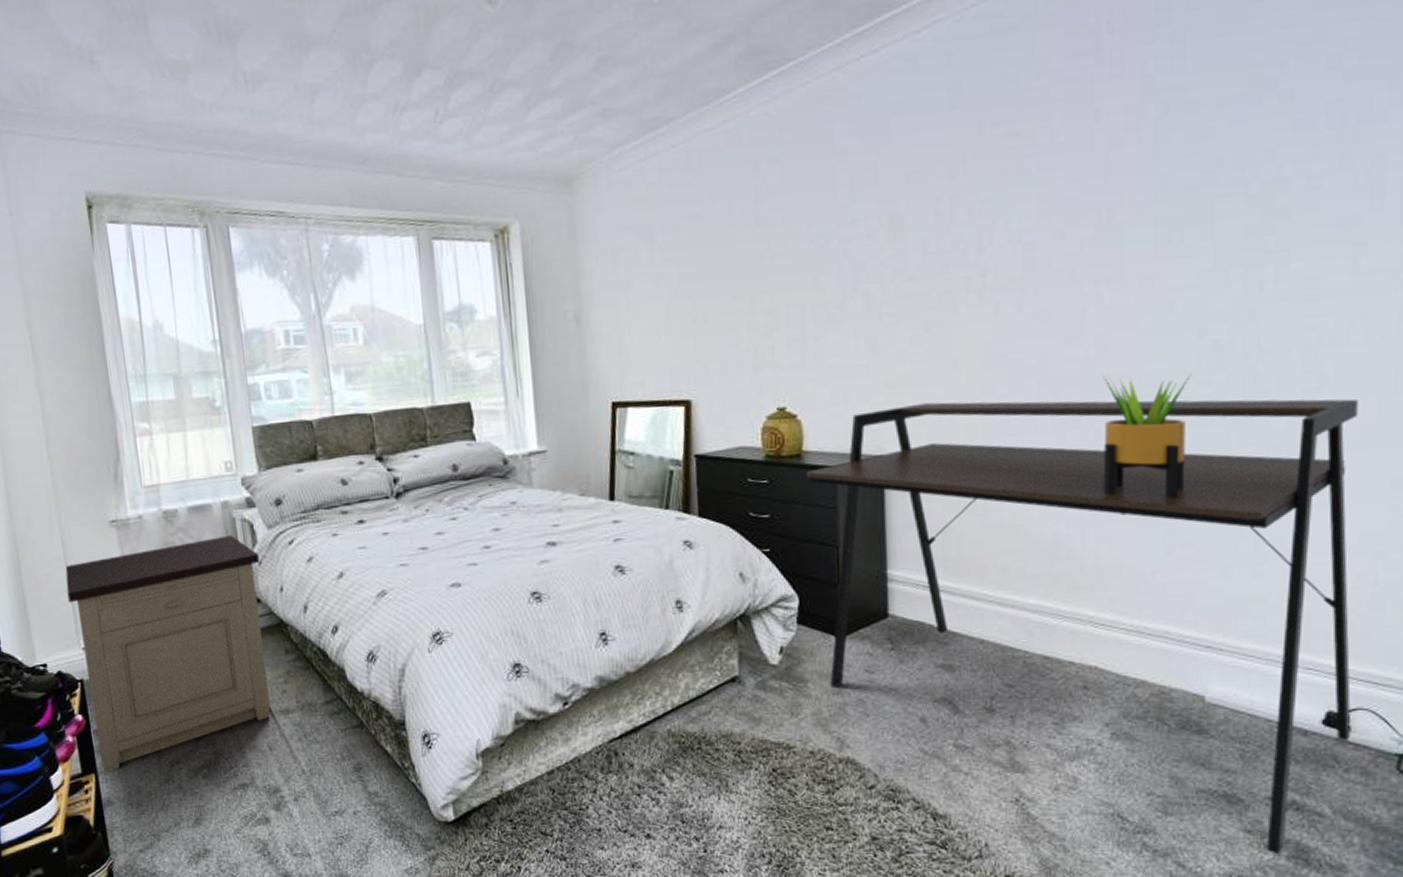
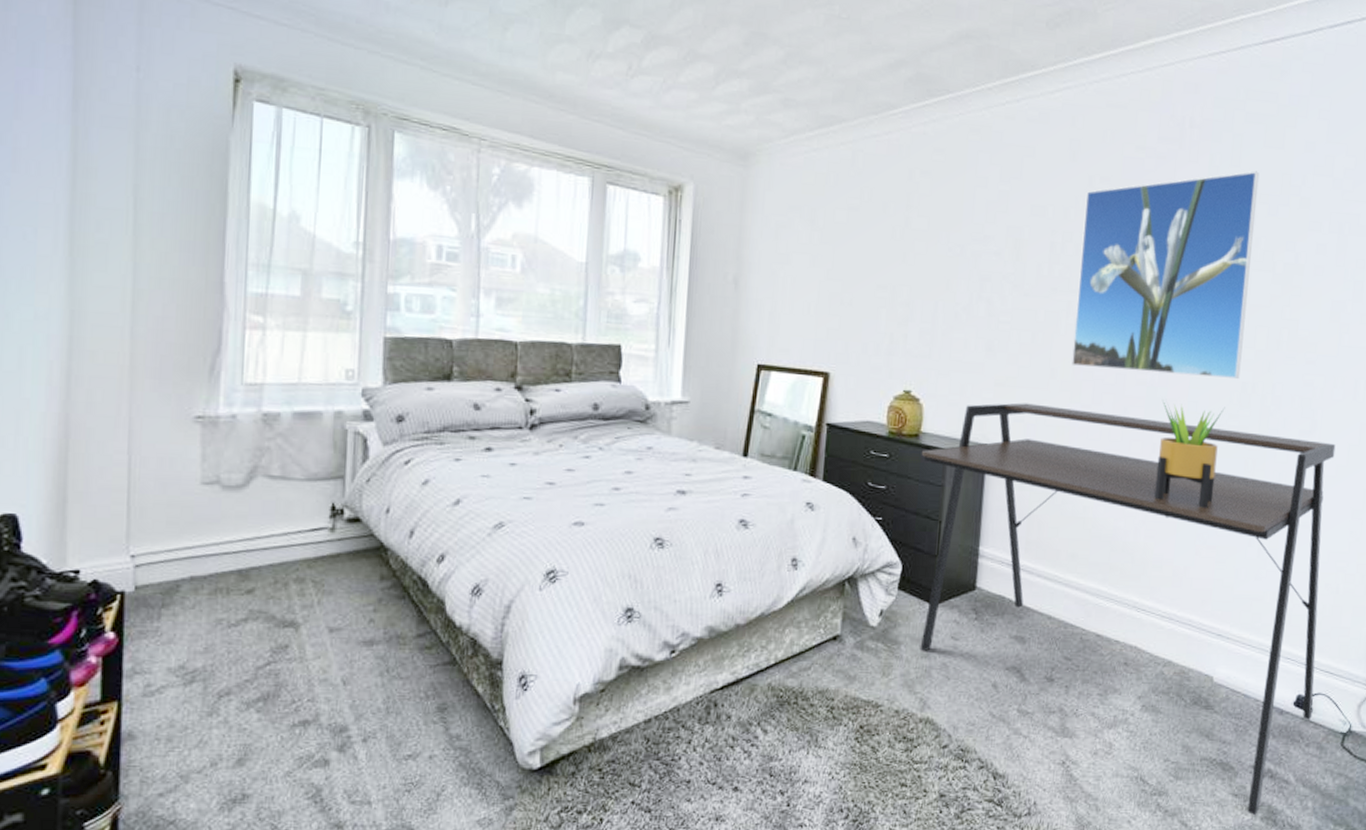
nightstand: present [65,535,271,773] -> none [123,447,369,702]
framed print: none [975,70,1214,353] -> present [1072,171,1260,379]

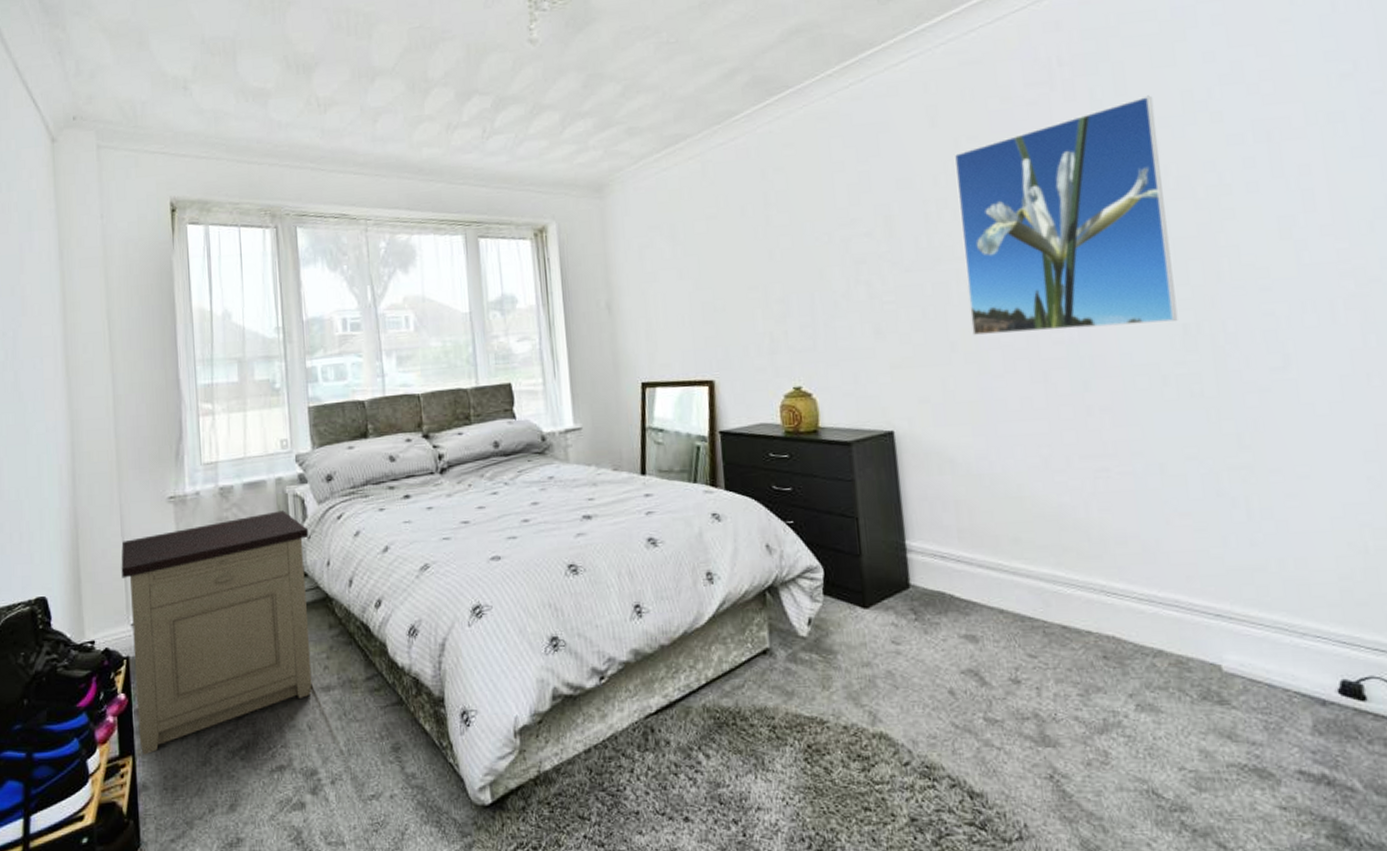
nightstand: none [123,447,369,702] -> present [121,510,312,755]
desk: present [920,402,1336,816] -> none [823,377,1369,834]
potted plant: present [1154,400,1225,508] -> none [1088,354,1175,471]

